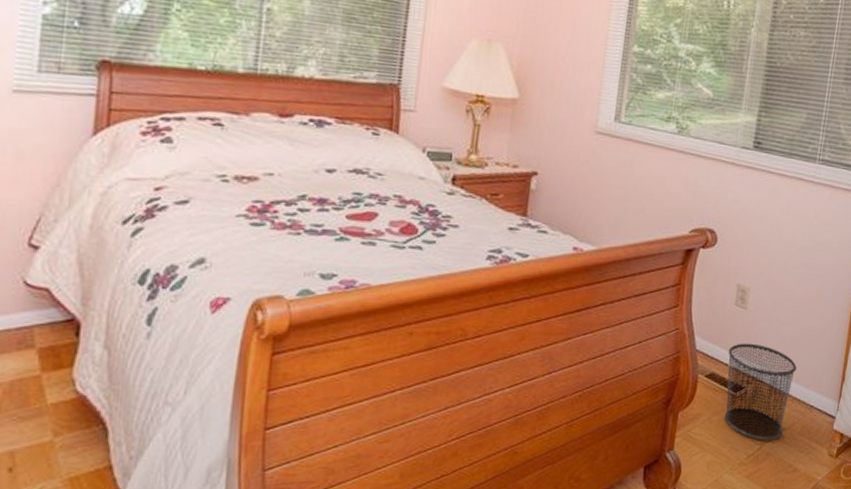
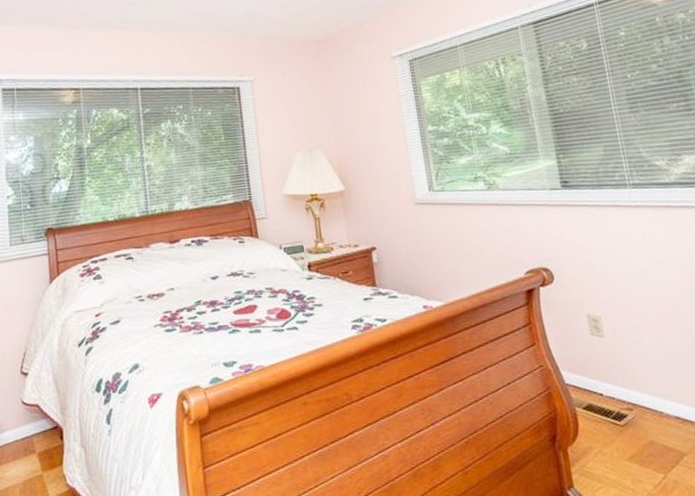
waste bin: present [724,343,797,441] -> none [598,369,685,469]

